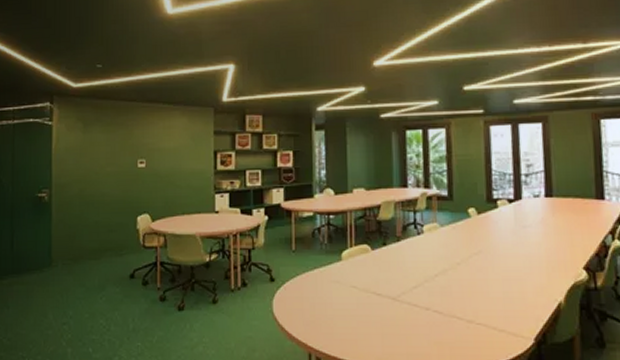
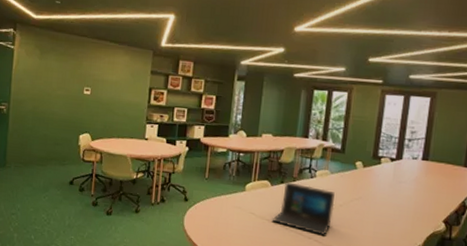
laptop: none [378,243,451,303] -> present [271,182,335,235]

